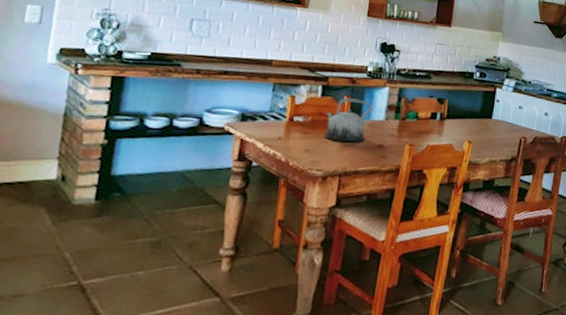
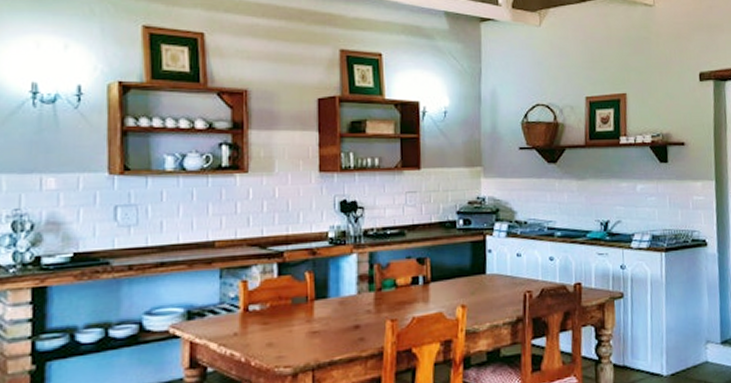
teapot: present [325,98,374,143] -> none [287,273,342,329]

